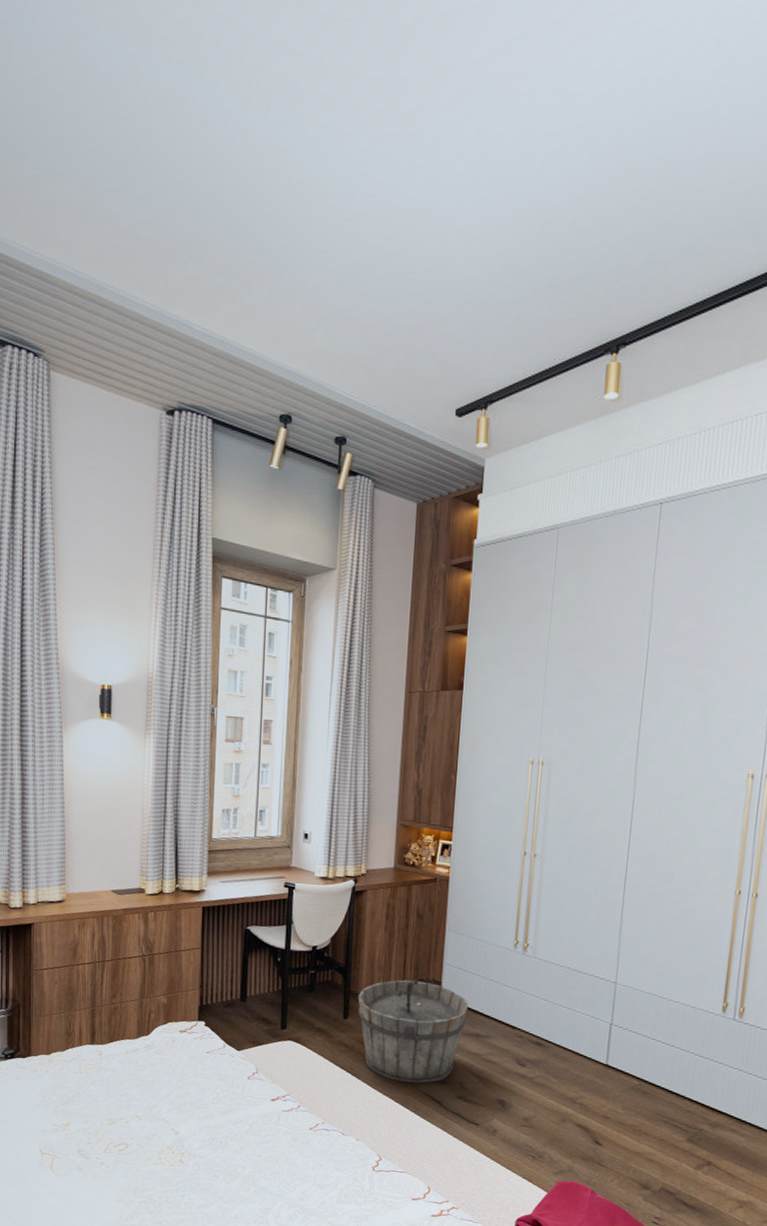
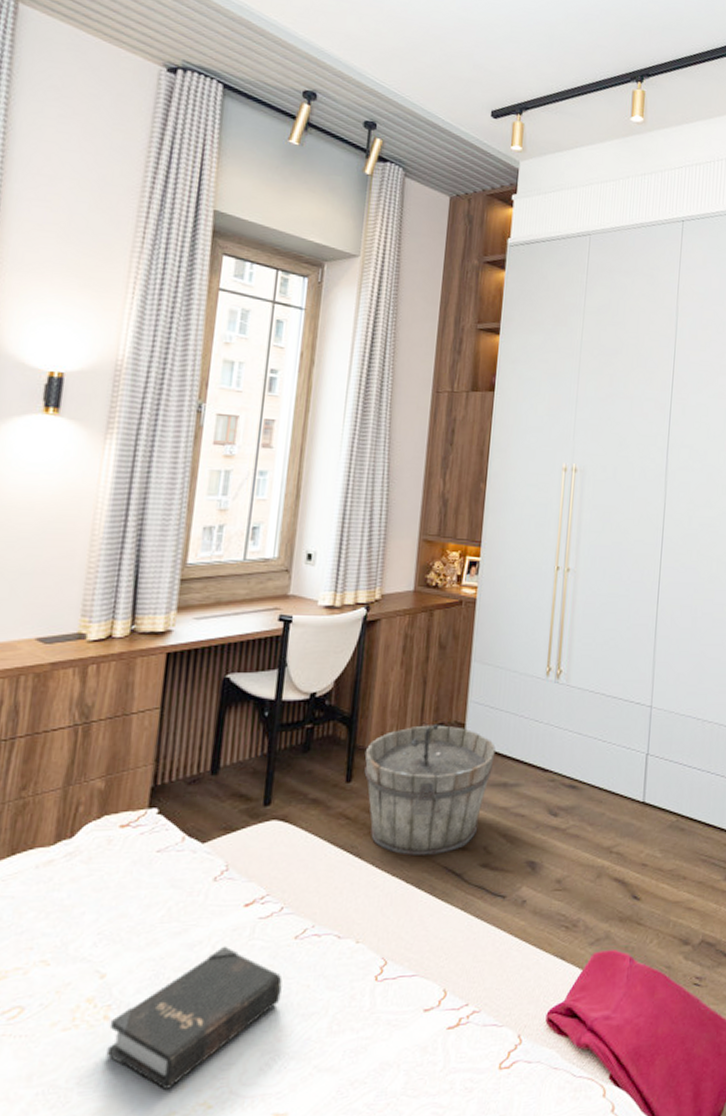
hardback book: none [183,1126,302,1218] -> present [106,946,283,1091]

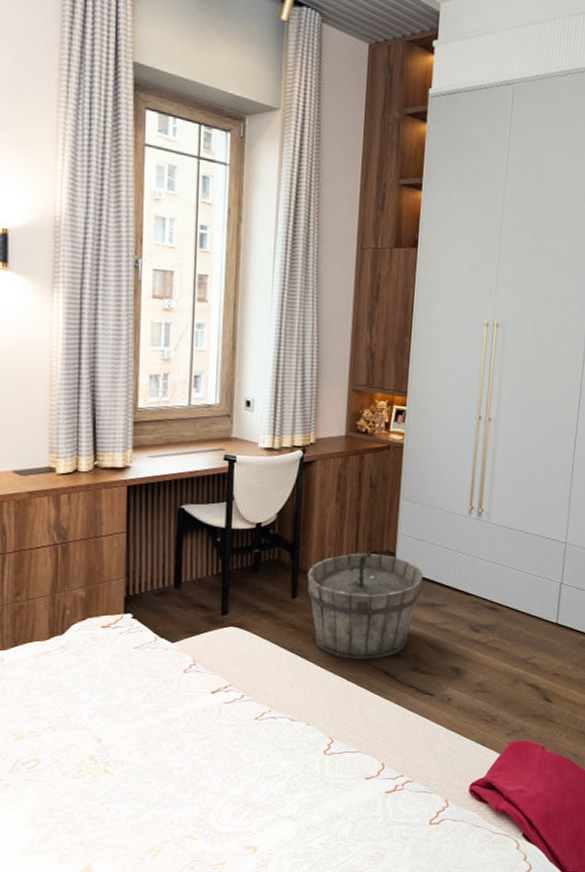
hardback book: present [106,946,283,1091] -> none [109,722,247,826]

